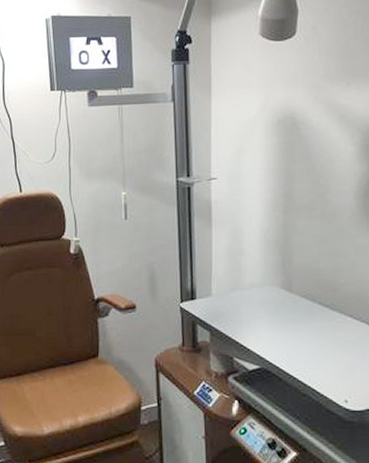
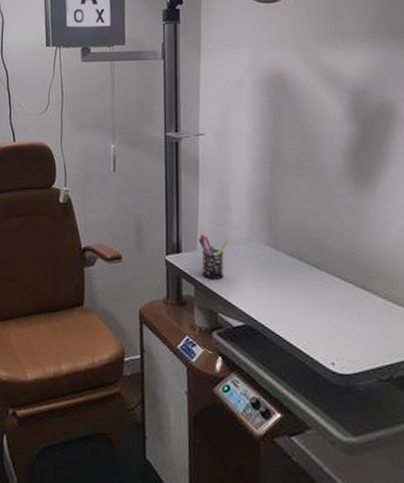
pen holder: none [212,280,243,324] -> present [198,234,228,280]

